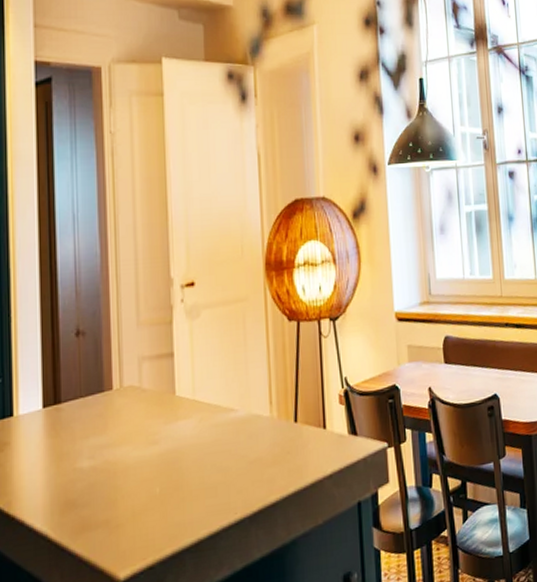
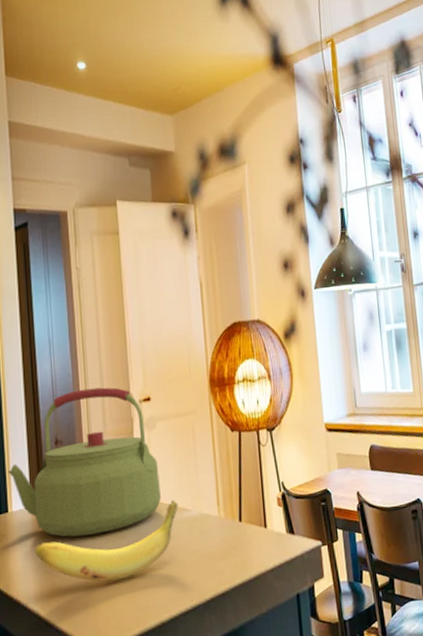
kettle: none [14,270,203,445] -> present [8,387,161,537]
banana: none [46,399,223,495] -> present [35,500,178,582]

